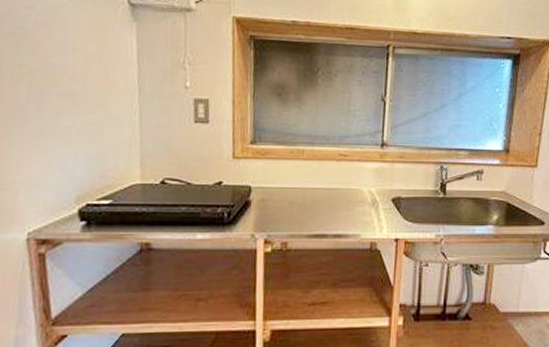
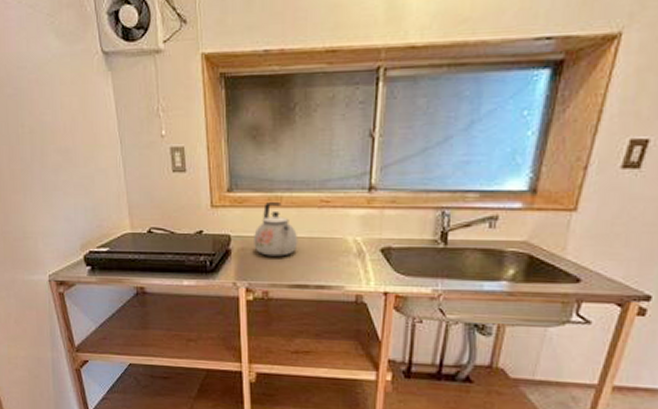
kettle: none [275,155,318,207] -> present [254,202,298,256]

